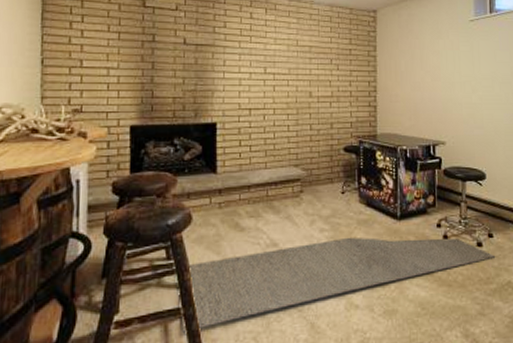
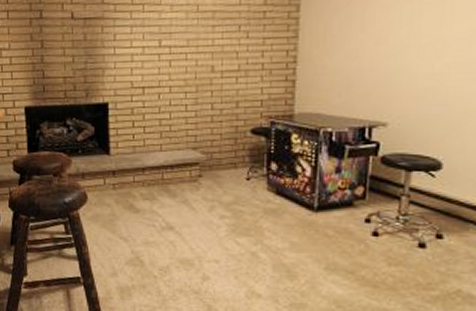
rug: present [181,237,496,332] -> none [81,227,444,299]

